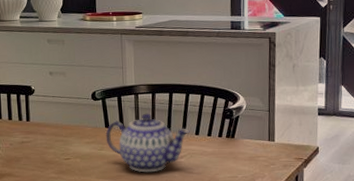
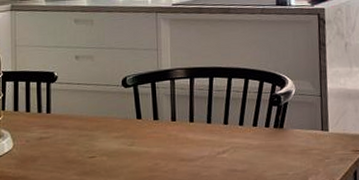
teapot: present [105,113,190,173] -> none [137,101,233,172]

